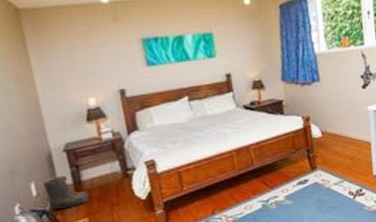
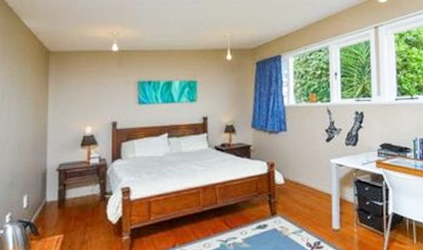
boots: present [43,175,90,210] -> none [33,192,69,223]

